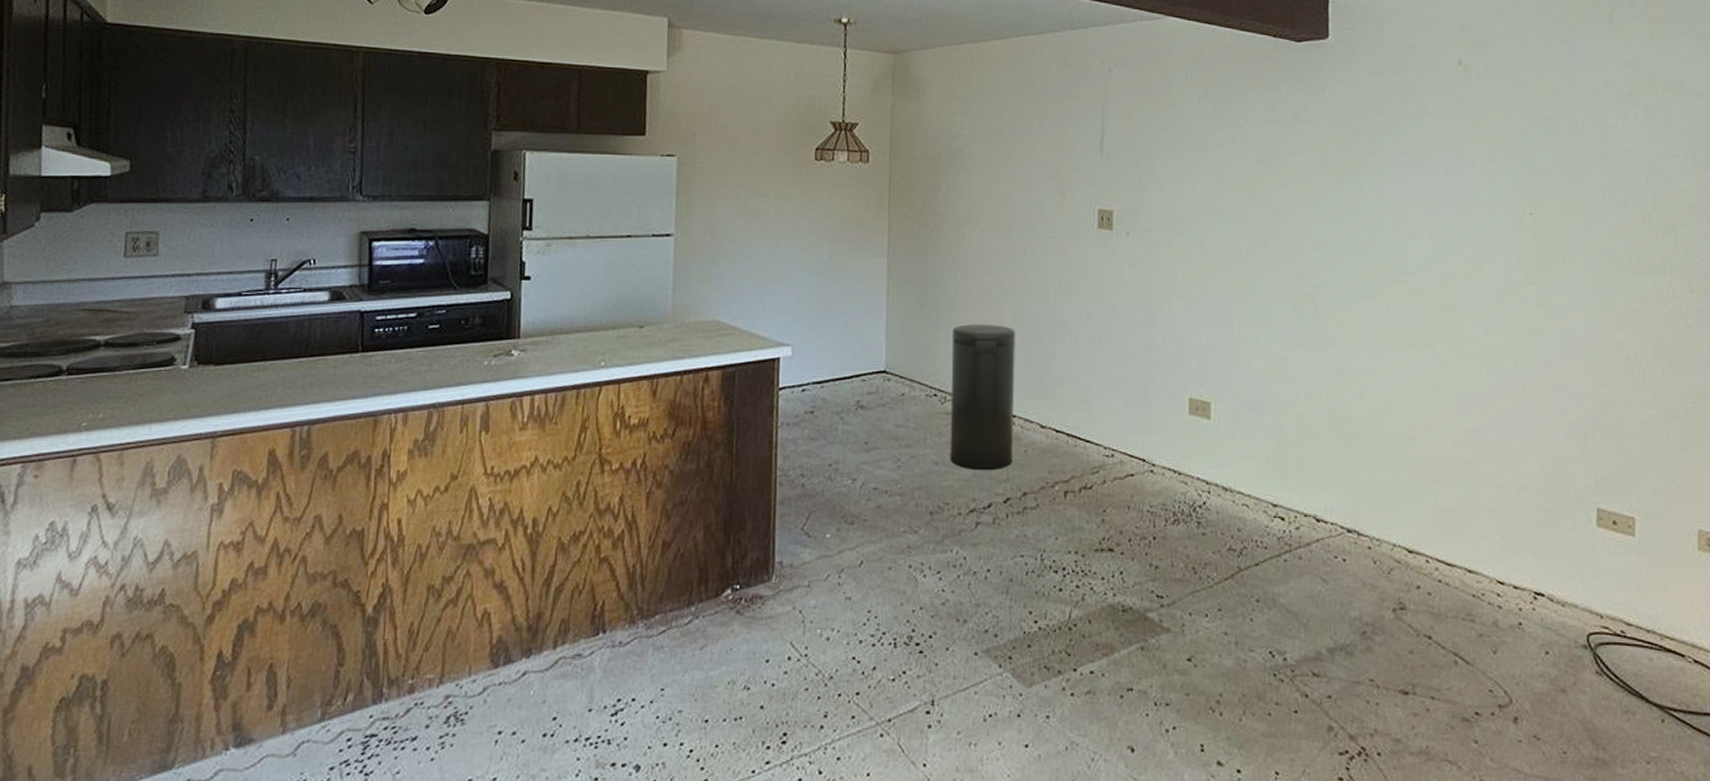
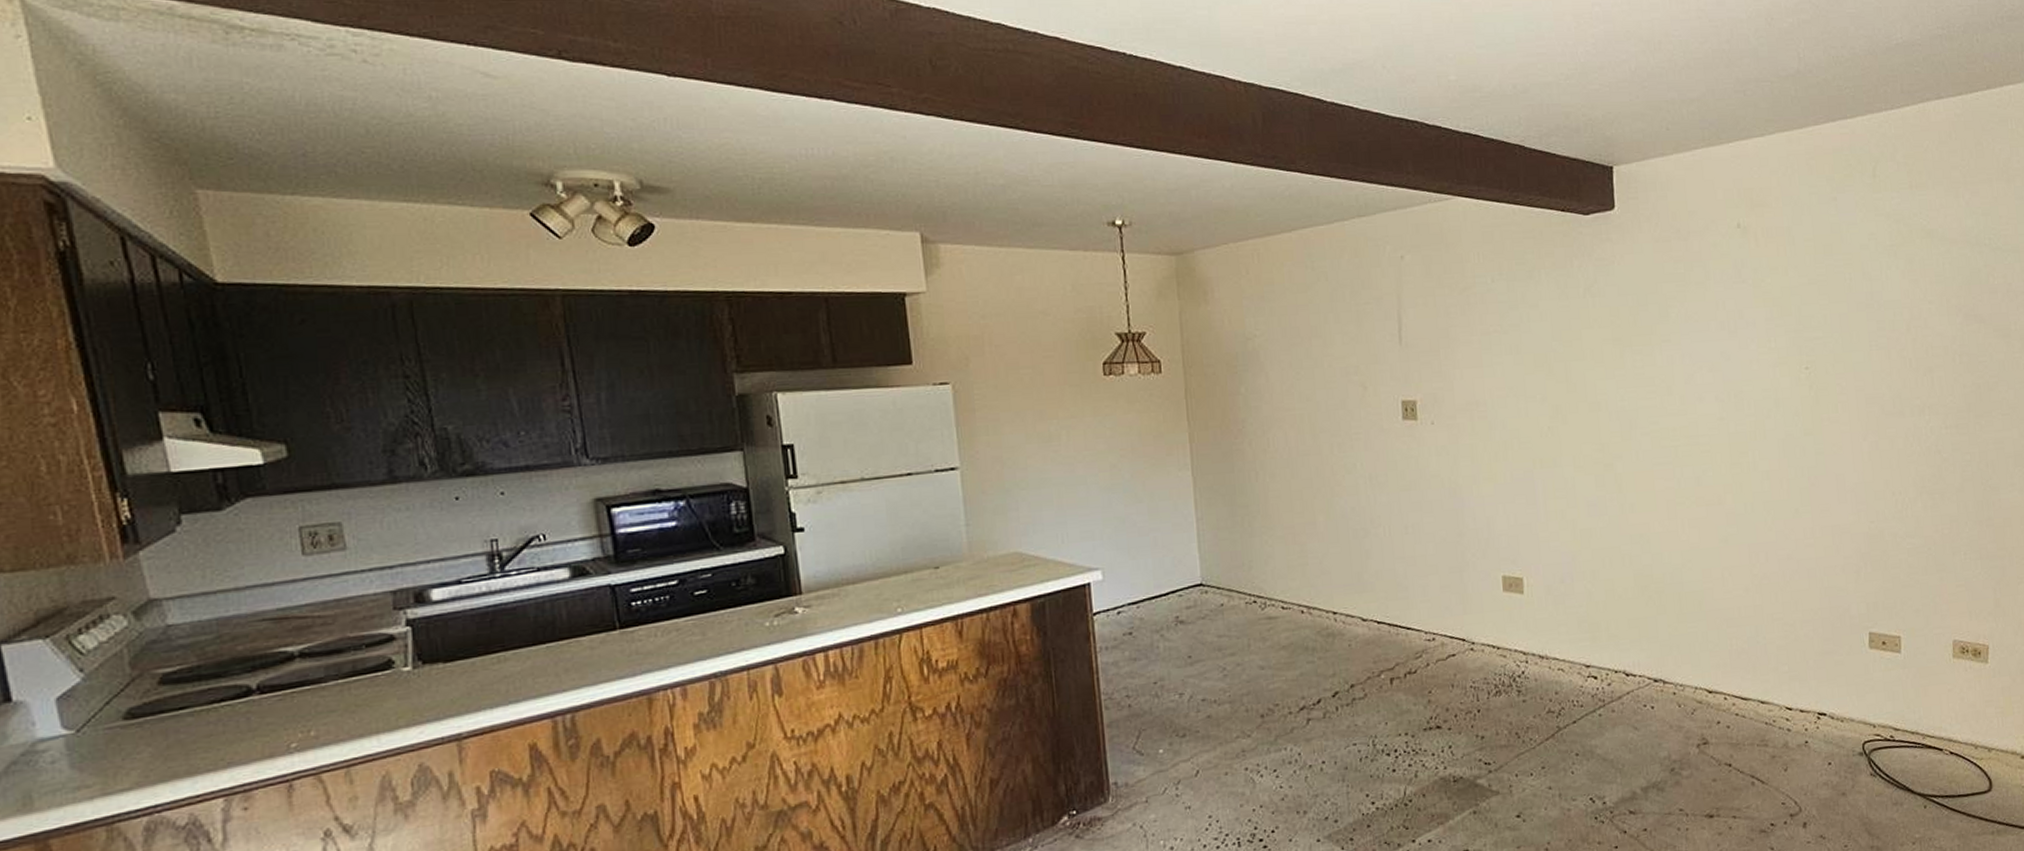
pedal bin: present [950,324,1015,471] -> none [1265,526,1338,670]

